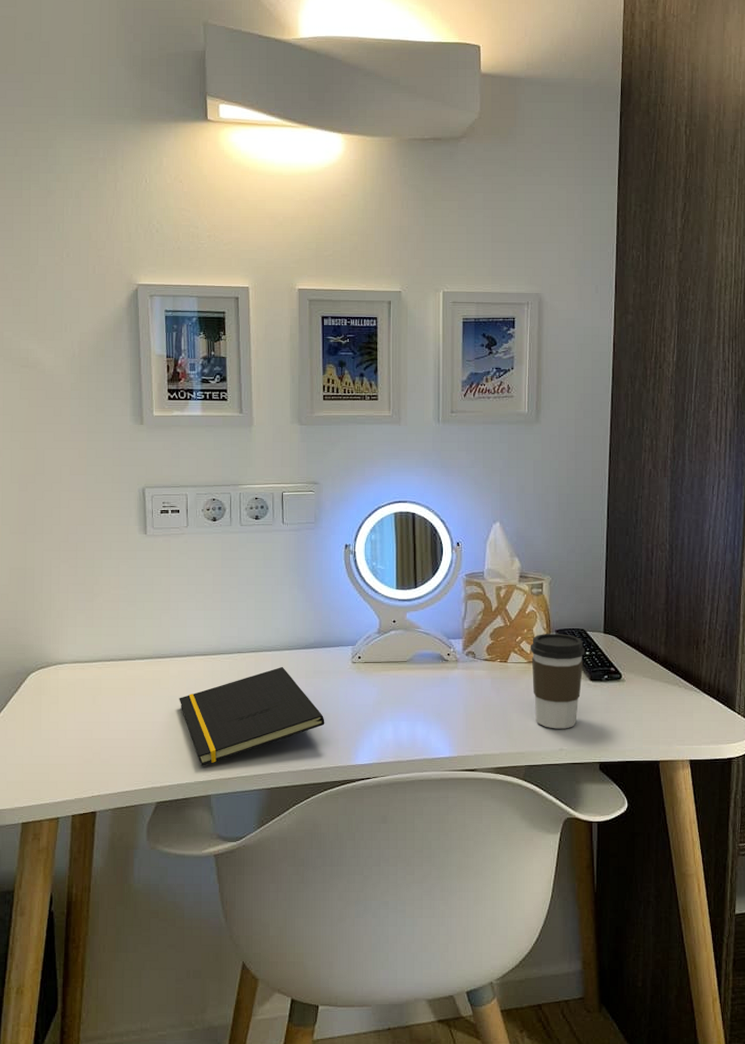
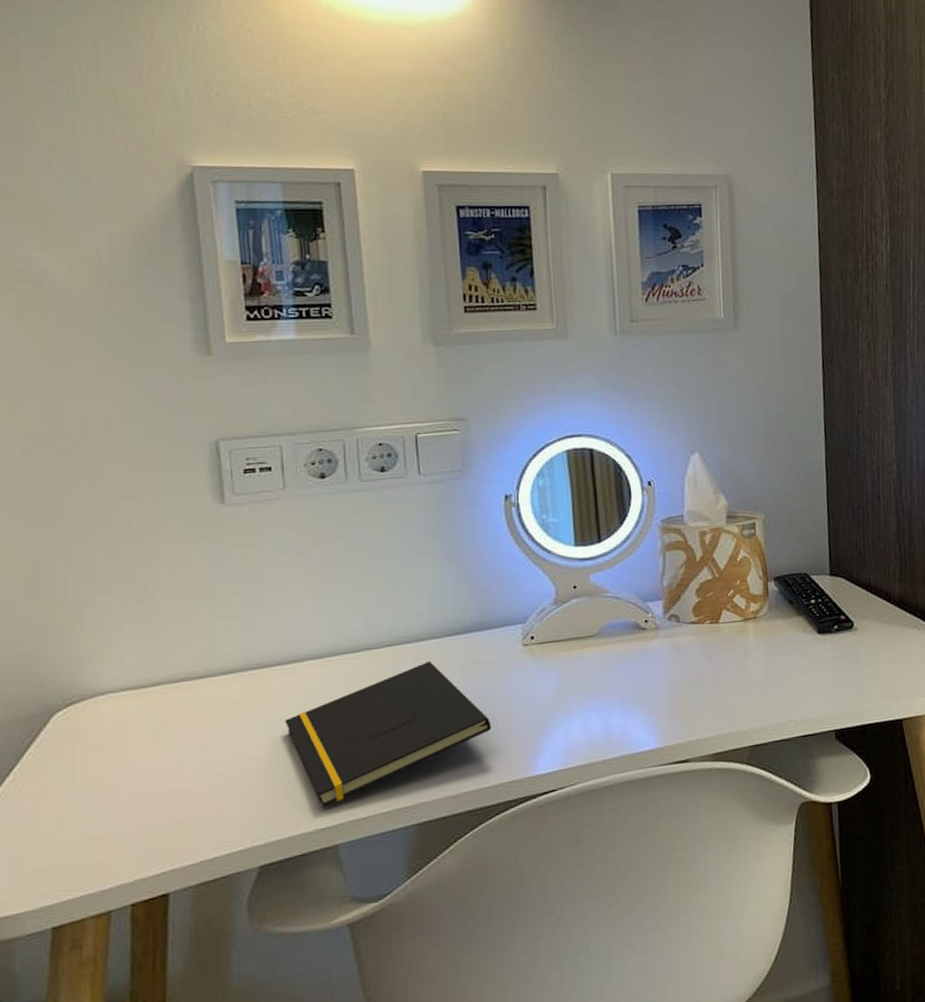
coffee cup: present [530,634,585,729] -> none [745,581,810,697]

